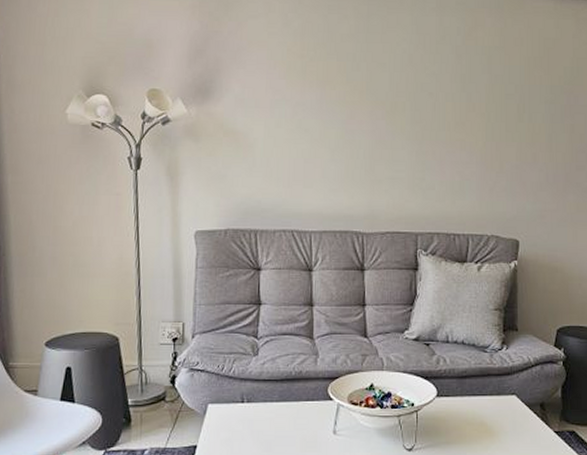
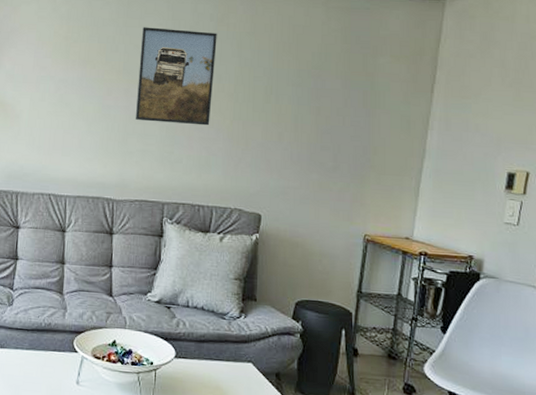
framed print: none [383,42,465,149] -> present [136,27,217,126]

